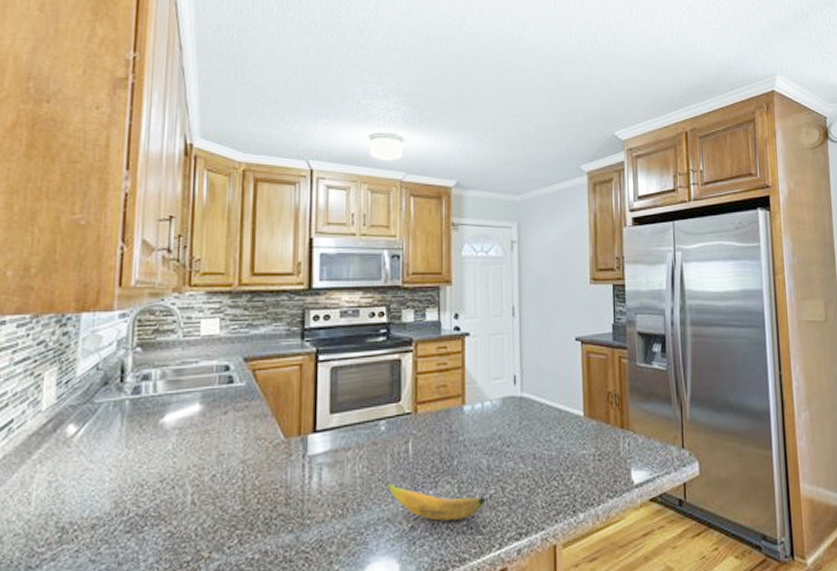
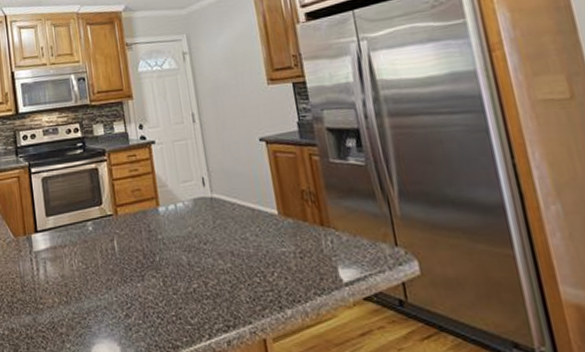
banana: present [385,481,486,521] -> none [98,274,191,311]

